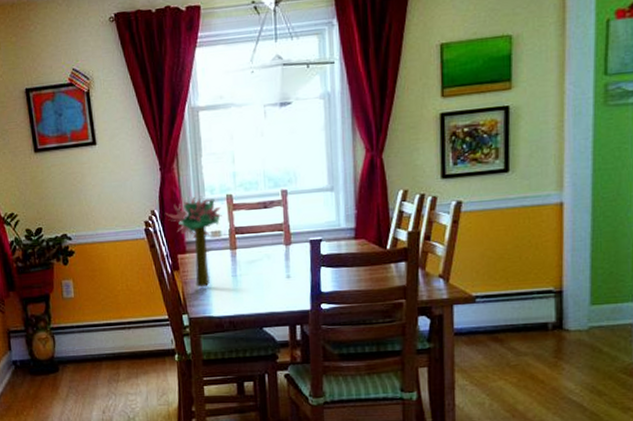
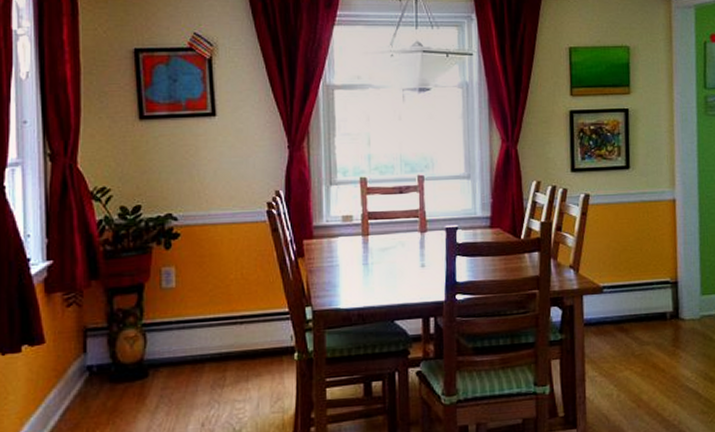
flower bouquet: present [165,196,222,288] -> none [291,178,355,277]

